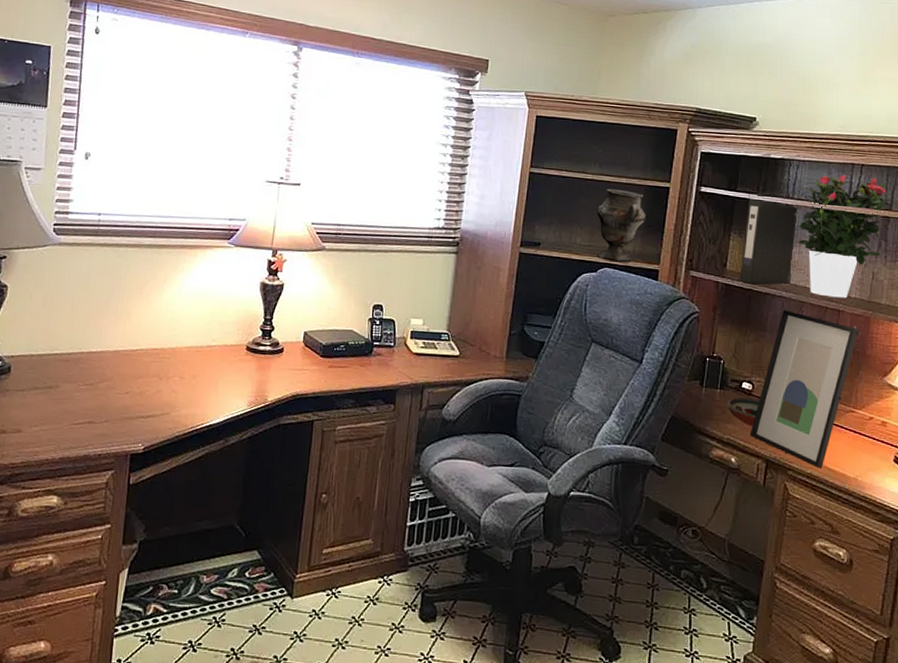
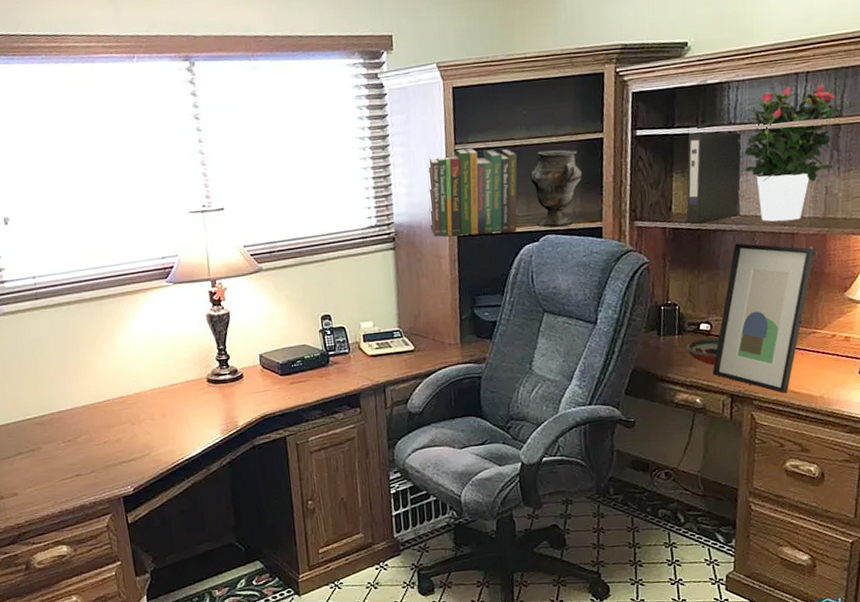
books: none [494,170,587,259] -> present [428,147,518,237]

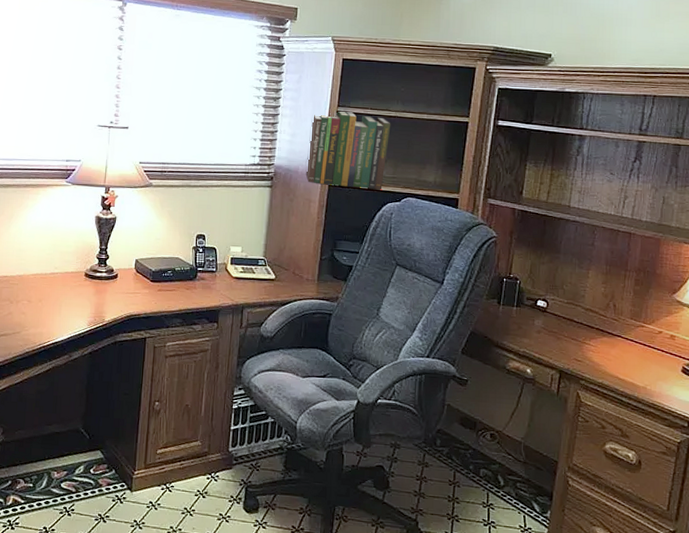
decorative vase: present [530,149,583,228] -> none [400,124,447,193]
binder: present [686,123,744,224] -> none [535,125,594,210]
decorative bowl: present [686,338,720,366] -> none [523,314,555,341]
picture frame: present [712,243,817,394] -> none [544,233,651,379]
potted flower: present [743,84,837,222] -> none [591,106,679,222]

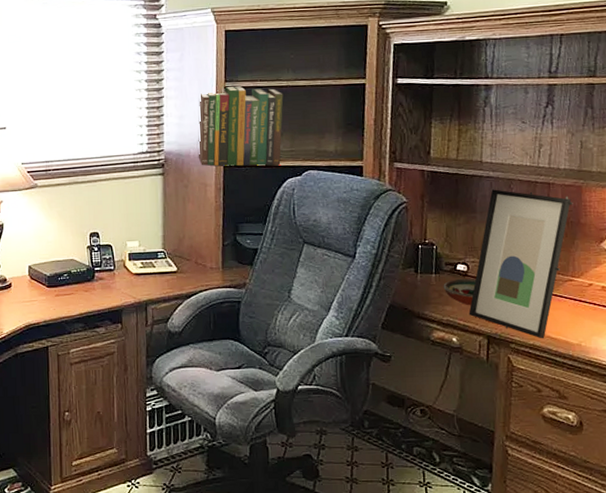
decorative bowl: none [523,314,555,341] -> present [443,279,477,306]
picture frame: none [544,233,651,379] -> present [469,189,573,339]

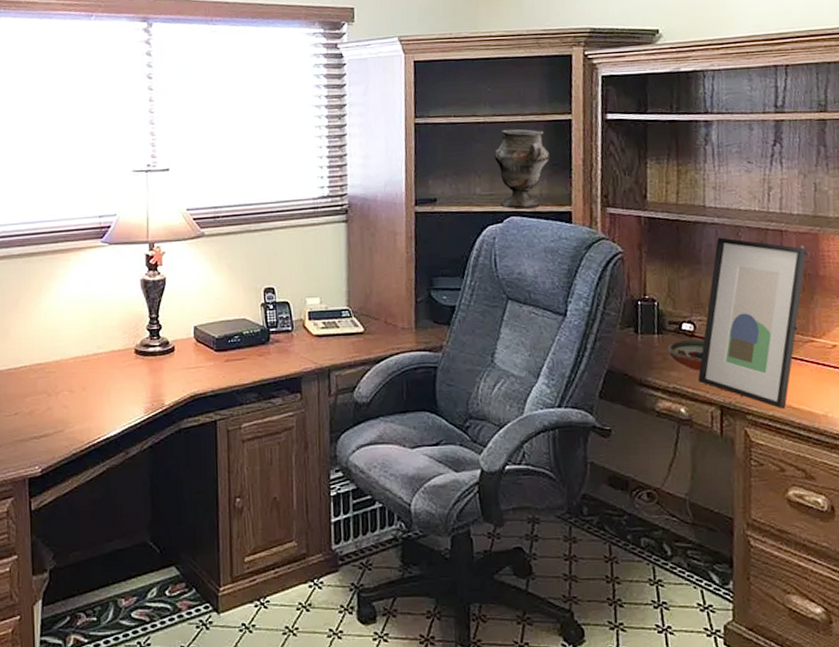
books: present [198,84,284,166] -> none [385,121,481,212]
decorative vase: none [295,92,345,164] -> present [494,129,550,209]

